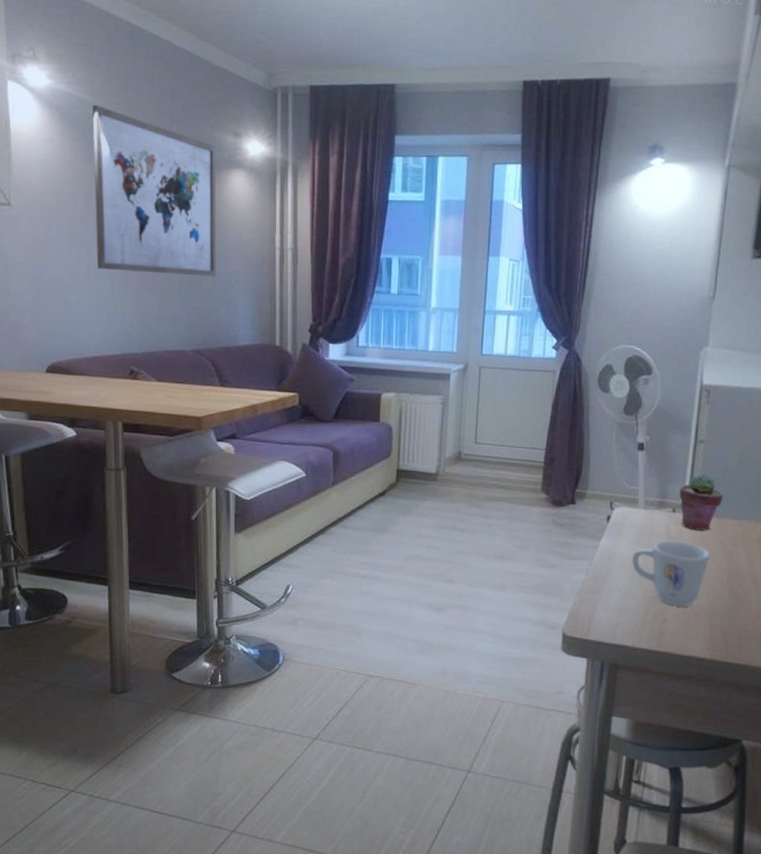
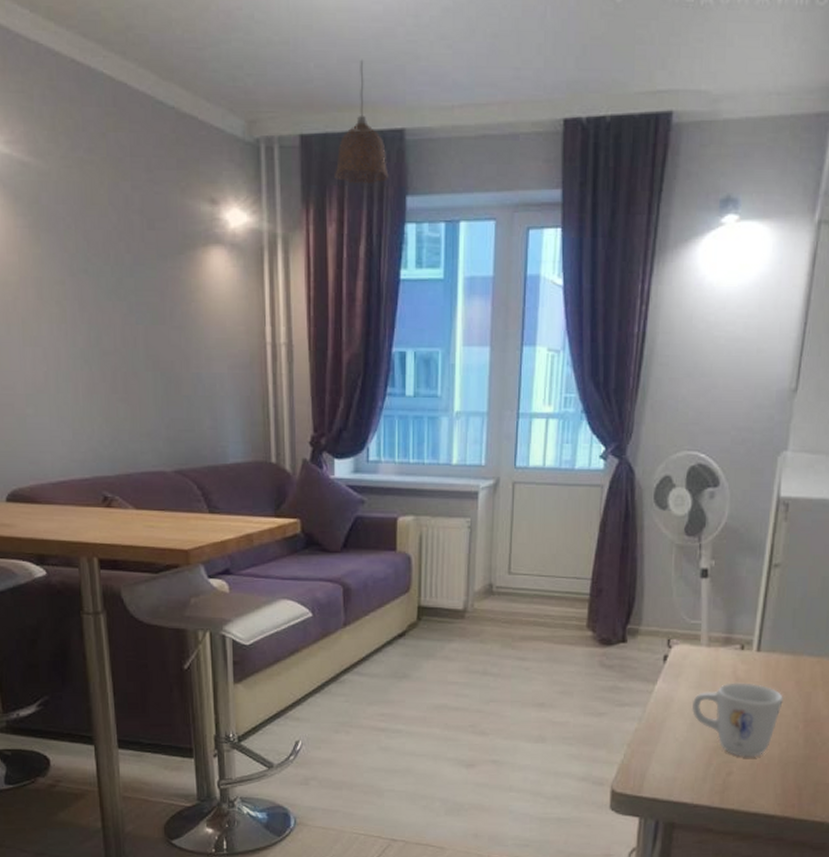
wall art: present [92,105,217,277] -> none [37,169,197,381]
pendant lamp: none [337,30,381,125] -> present [335,59,389,183]
potted succulent: present [679,474,723,530] -> none [749,604,801,670]

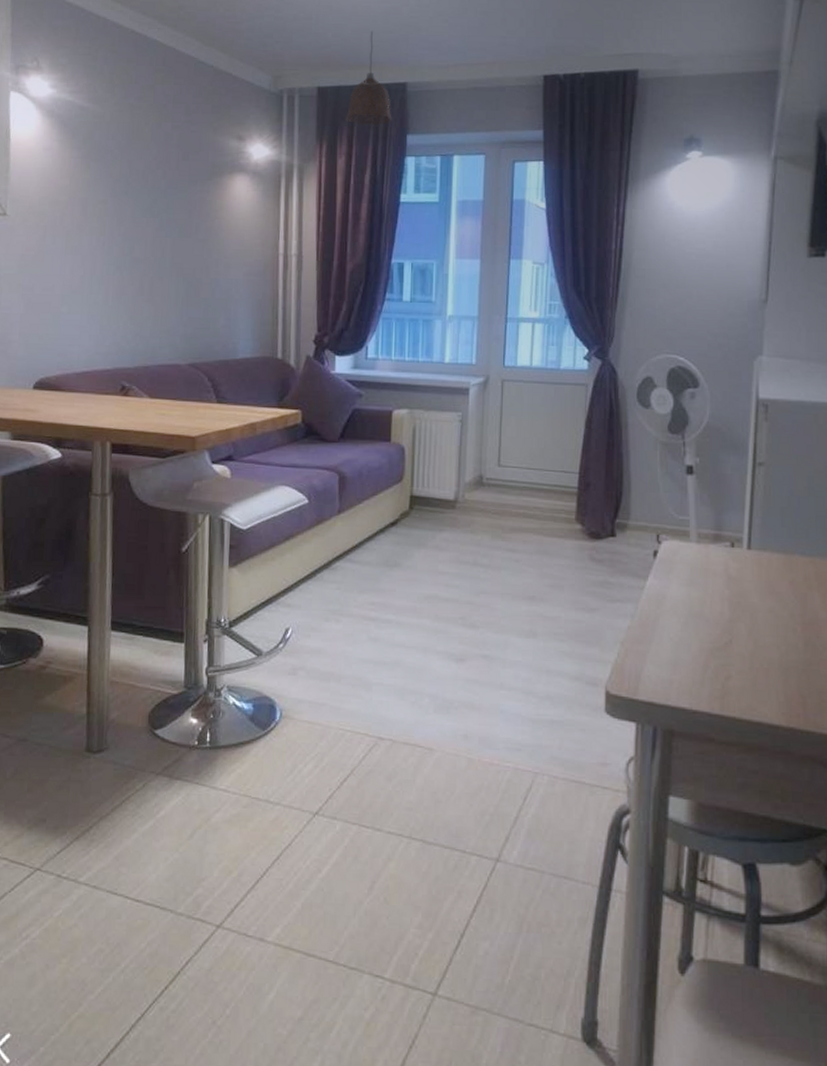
mug: present [691,683,783,757] -> none [684,581,778,660]

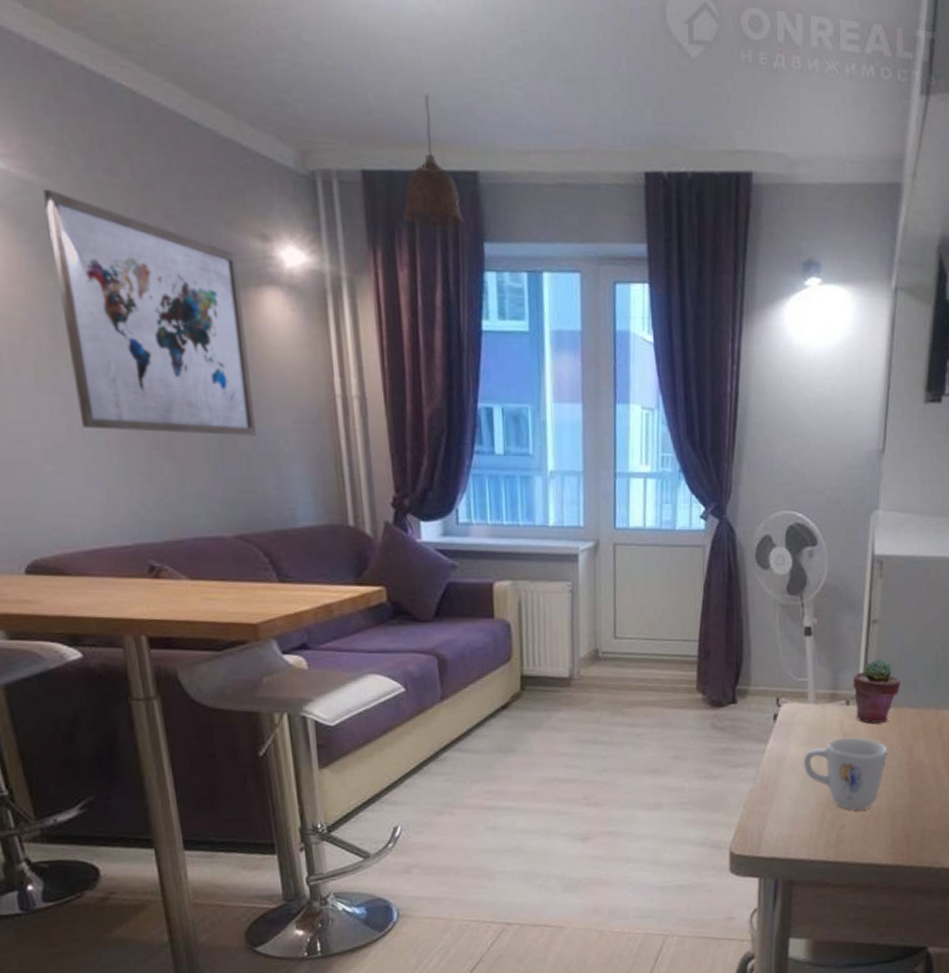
wall art: none [91,113,219,285] -> present [43,190,256,436]
mug: none [684,581,778,660] -> present [803,737,888,810]
potted succulent: none [738,502,791,569] -> present [853,659,901,723]

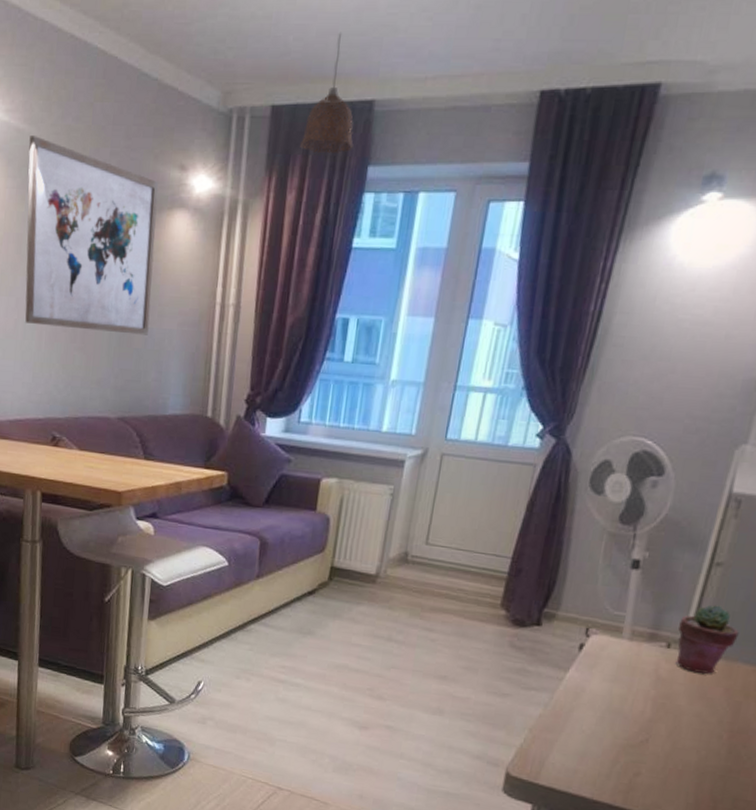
mug: present [803,737,888,810] -> none [603,680,709,761]

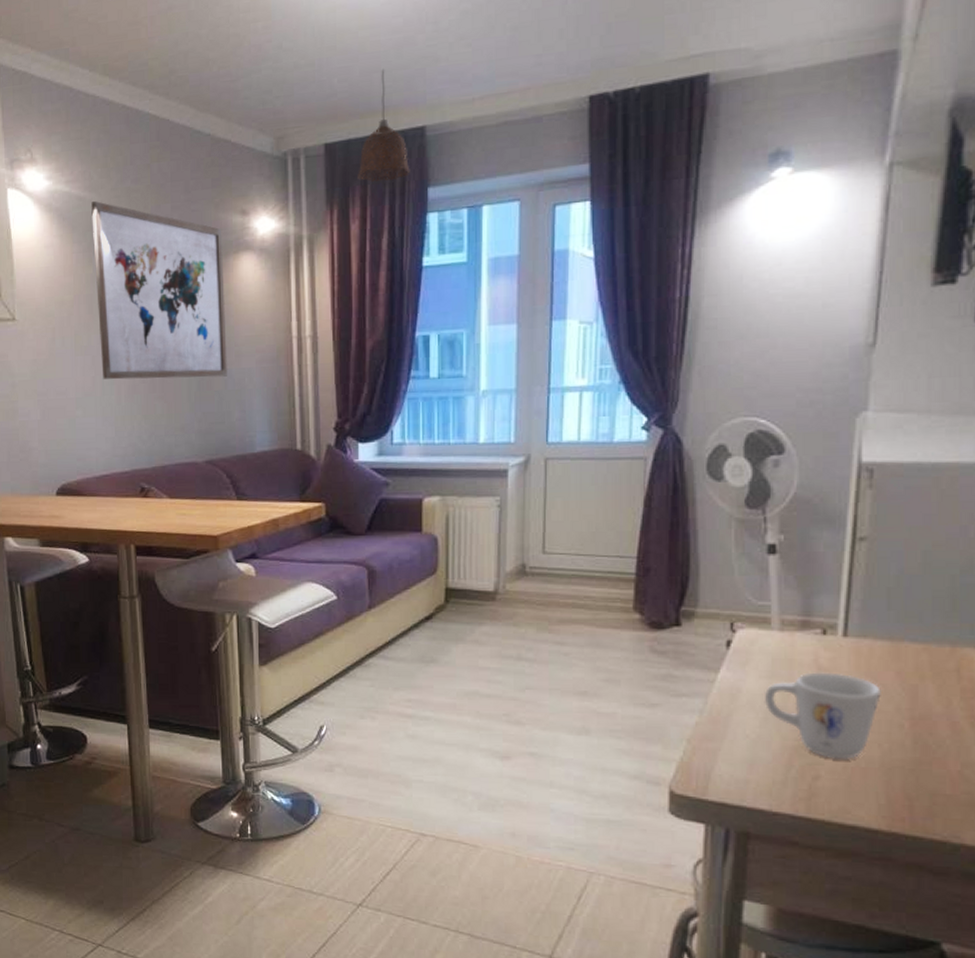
mug: none [603,680,709,761] -> present [764,672,881,759]
potted succulent: present [675,605,739,674] -> none [832,582,899,658]

